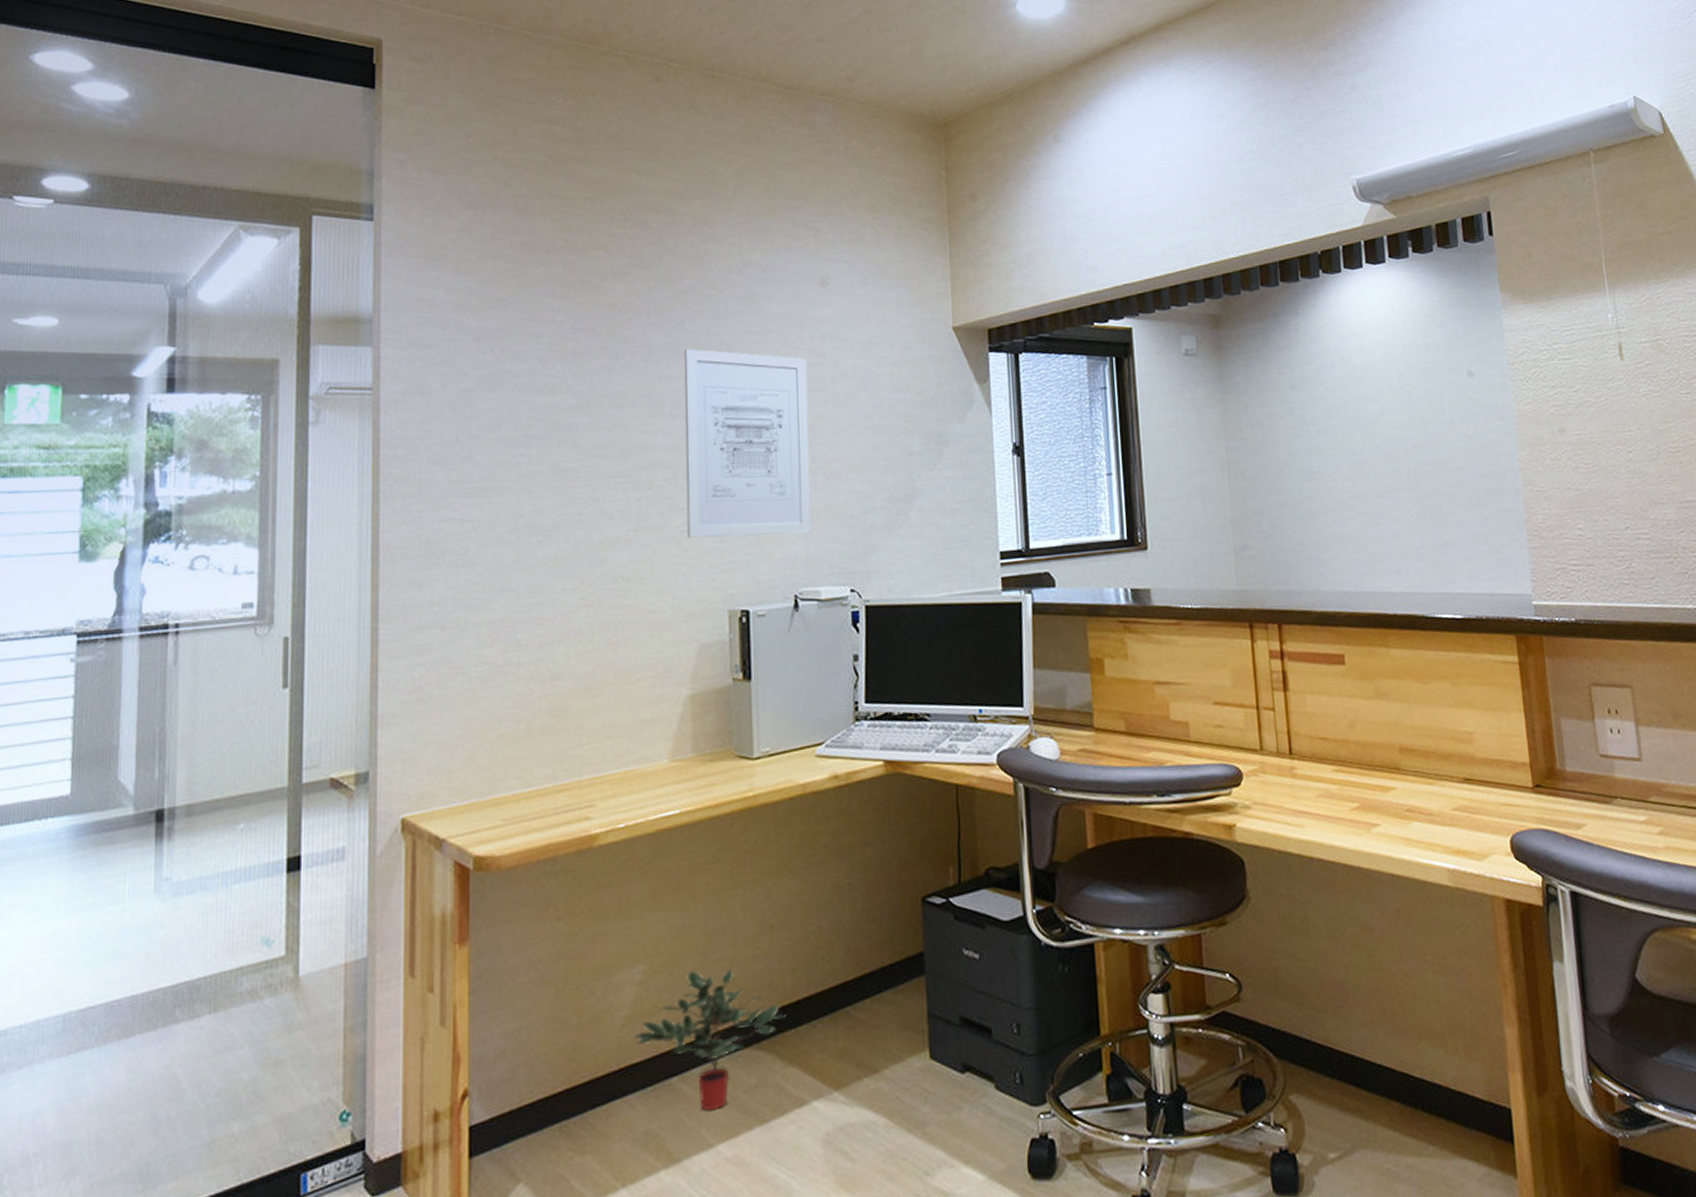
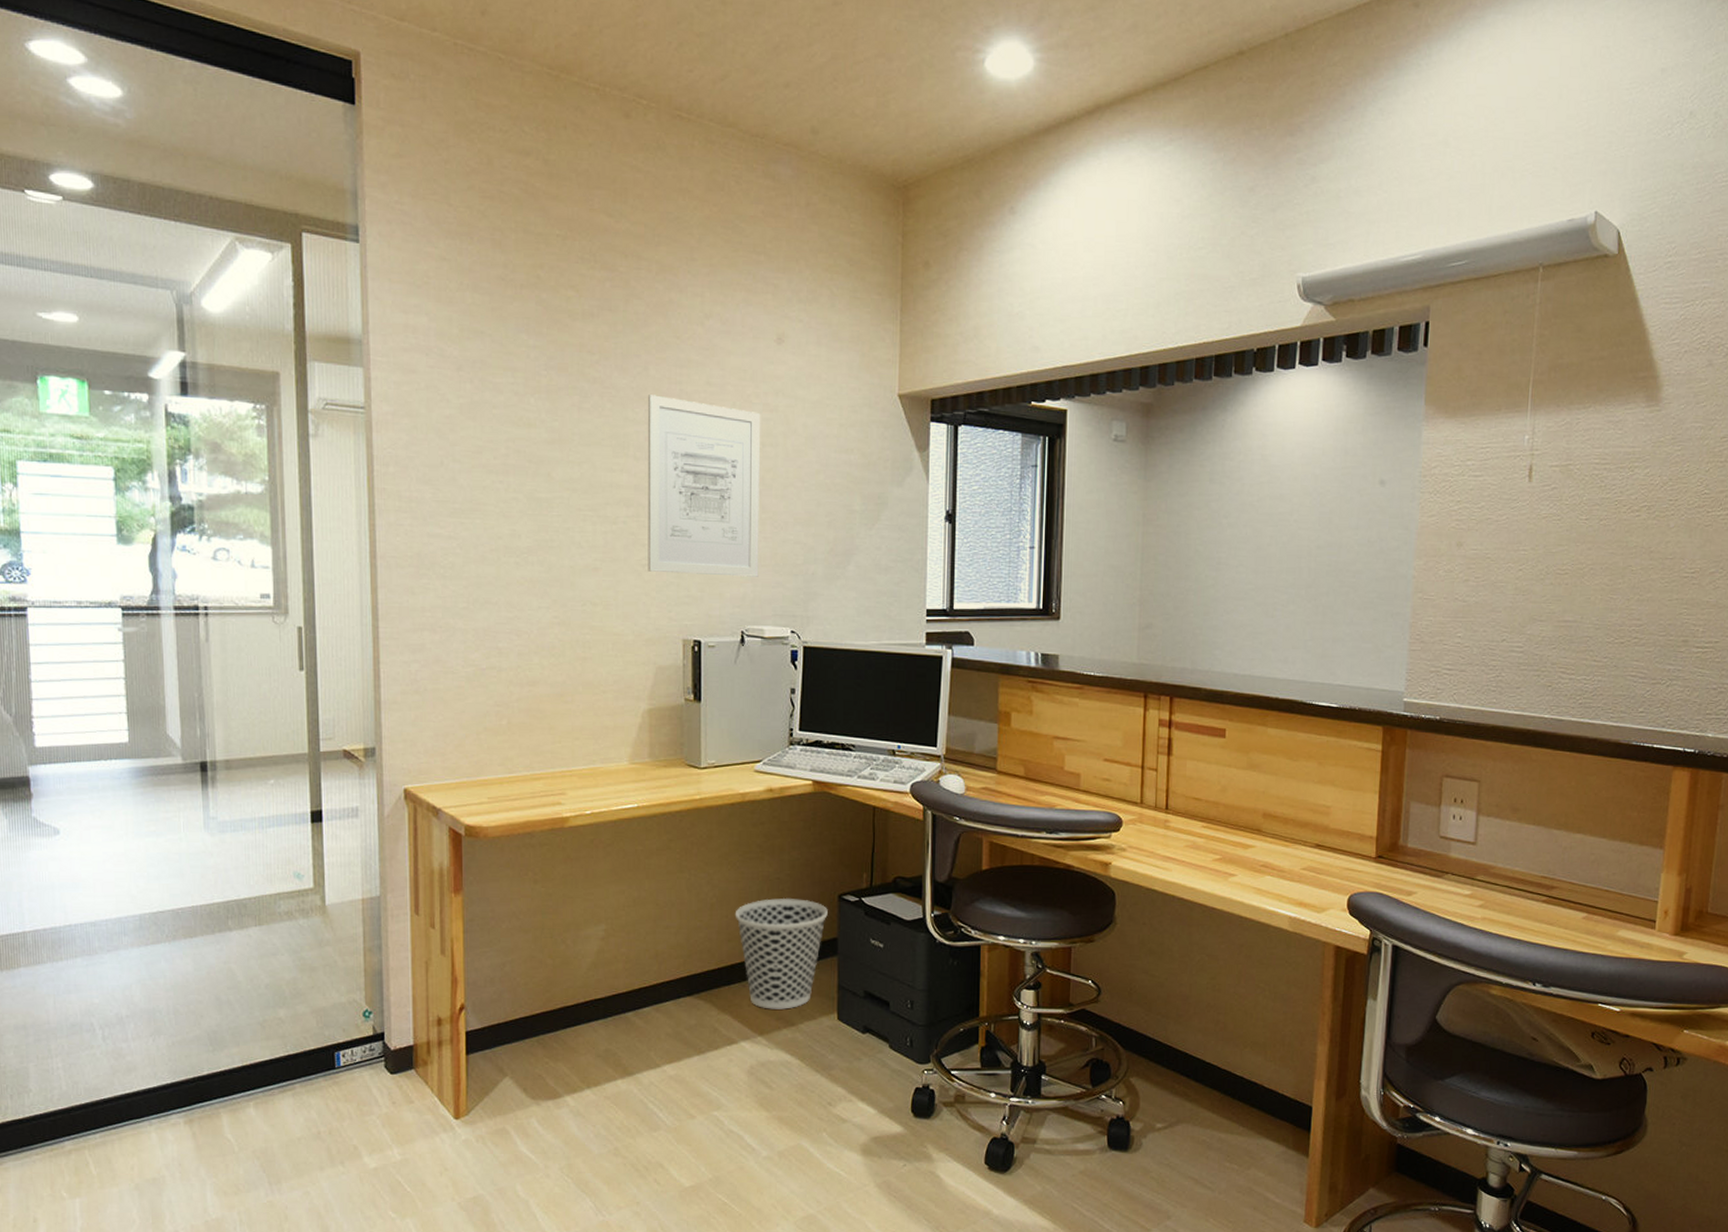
potted plant: present [633,969,786,1111] -> none [597,933,721,1040]
wastebasket: none [799,907,910,1054] -> present [735,897,828,1009]

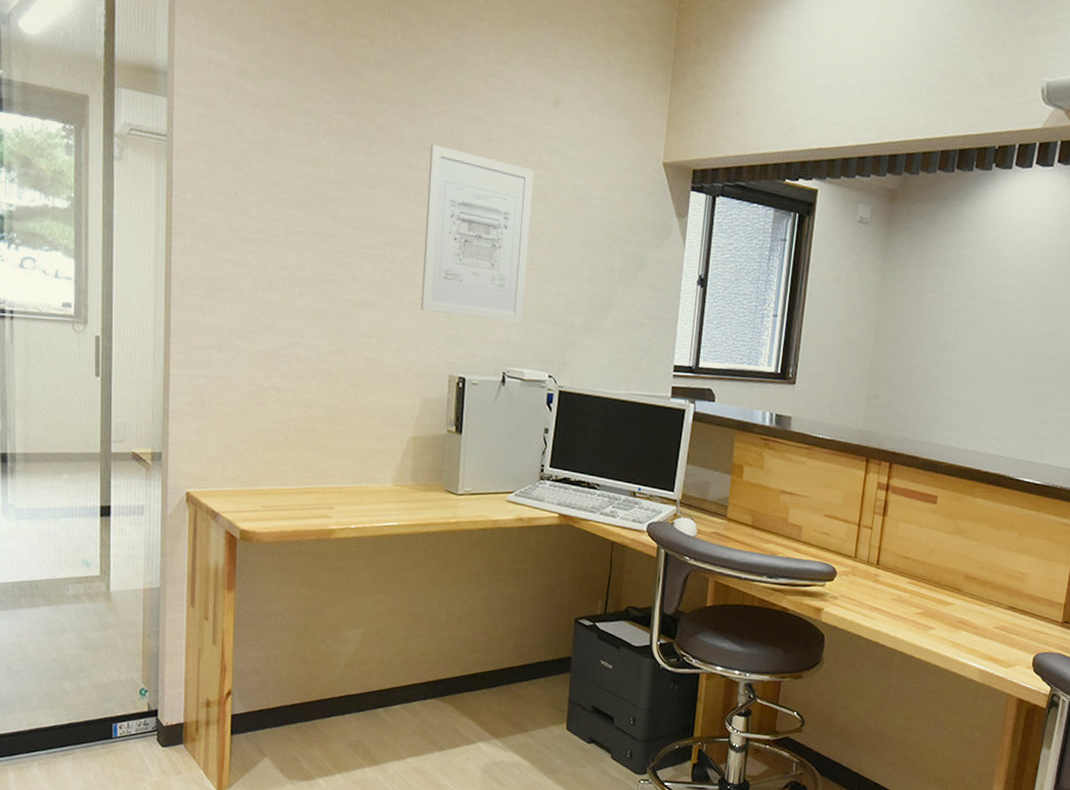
wastebasket: present [735,897,828,1009] -> none [480,617,564,717]

